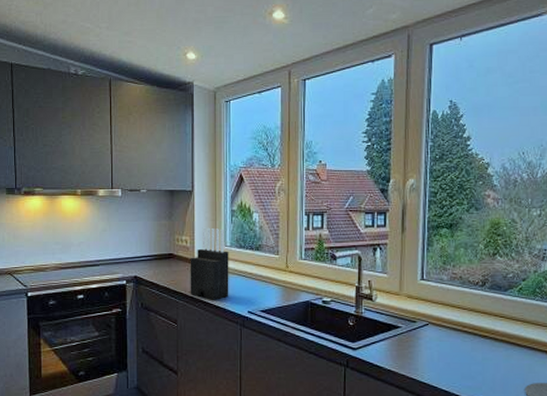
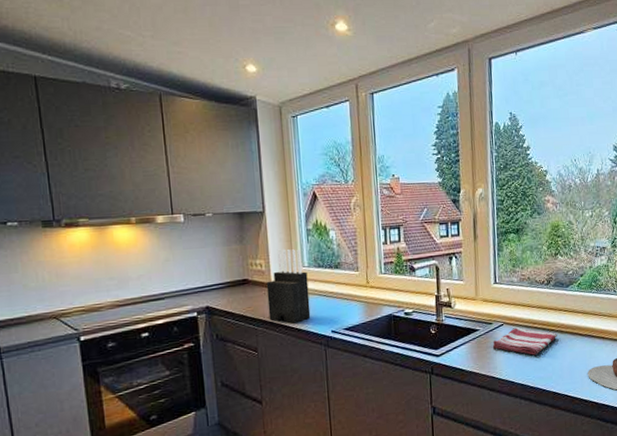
dish towel: none [415,329,491,361] -> present [492,327,557,355]

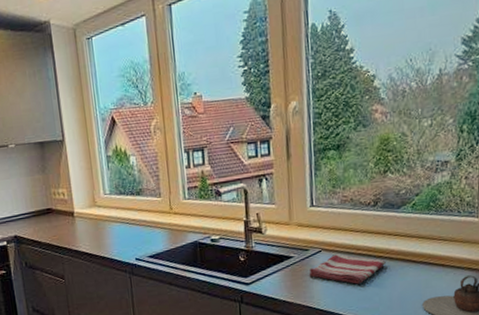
knife block: present [266,249,311,324] -> none [69,176,115,252]

